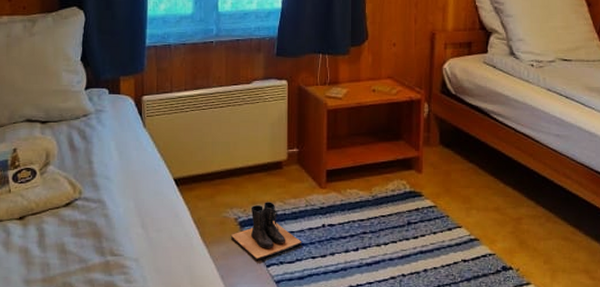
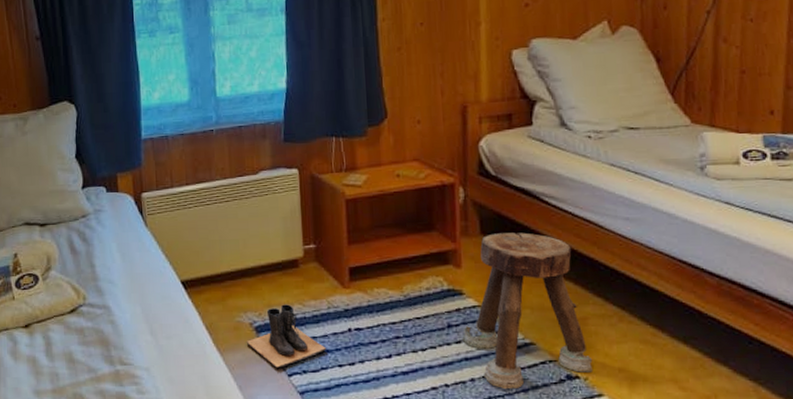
stool: none [419,144,524,279] -> present [462,232,593,390]

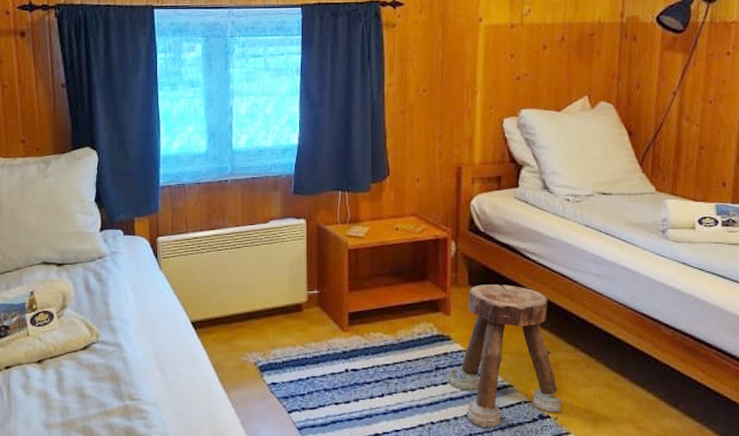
boots: present [246,304,326,368] -> none [250,345,324,405]

